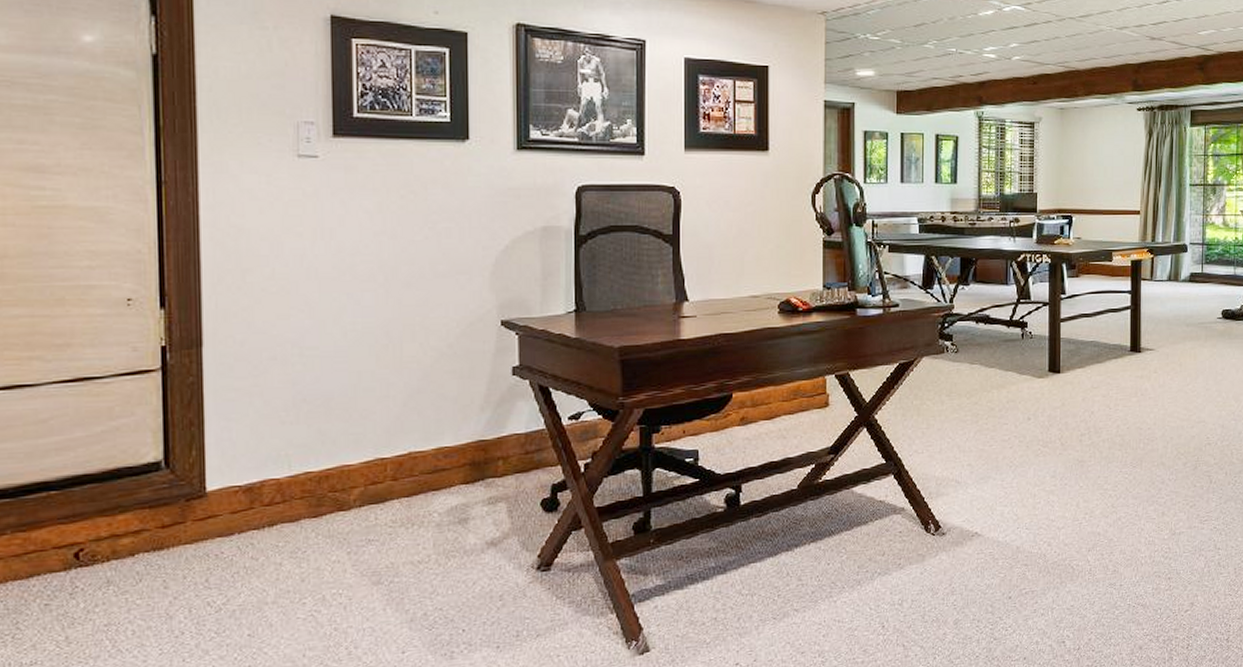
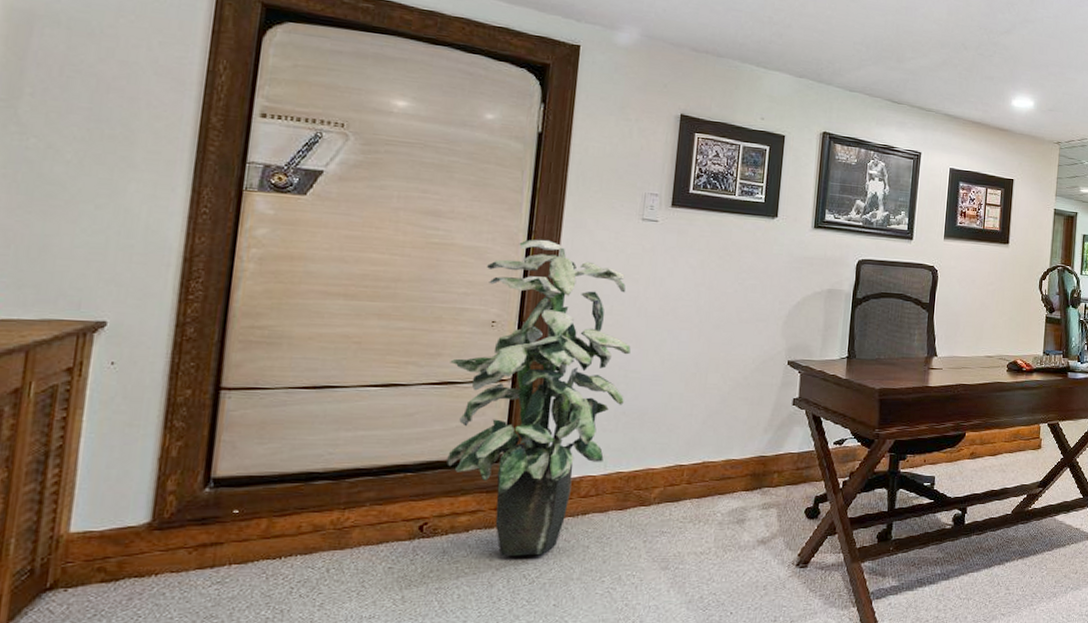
indoor plant: none [83,191,303,582] -> present [447,239,631,556]

